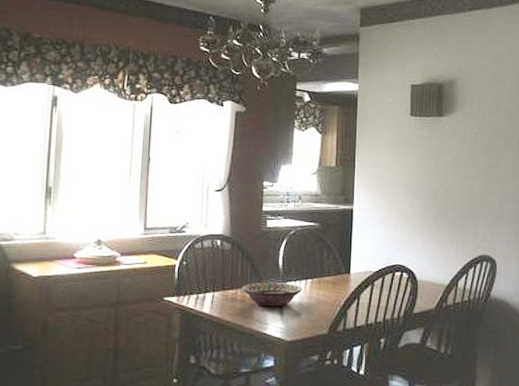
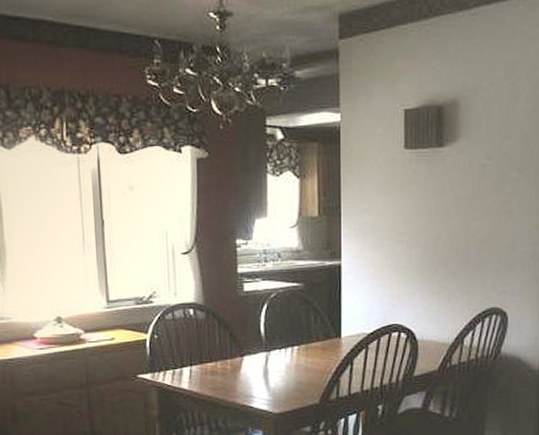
decorative bowl: present [242,282,303,307] -> none [221,351,289,378]

